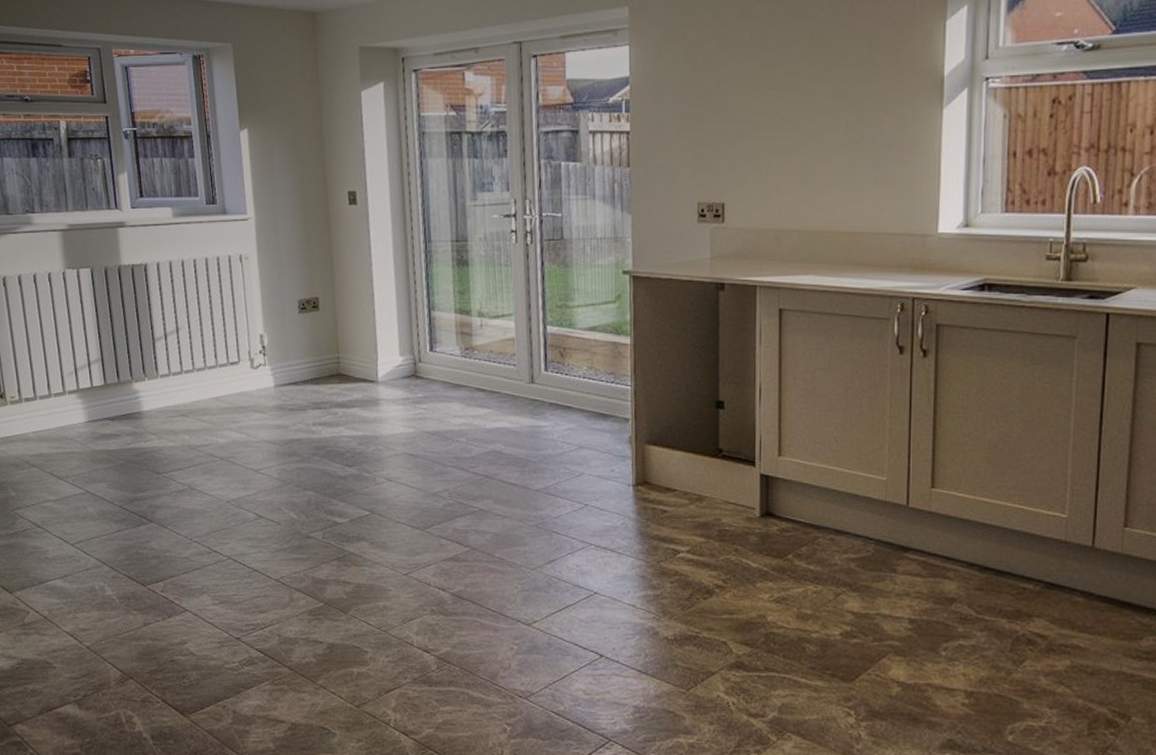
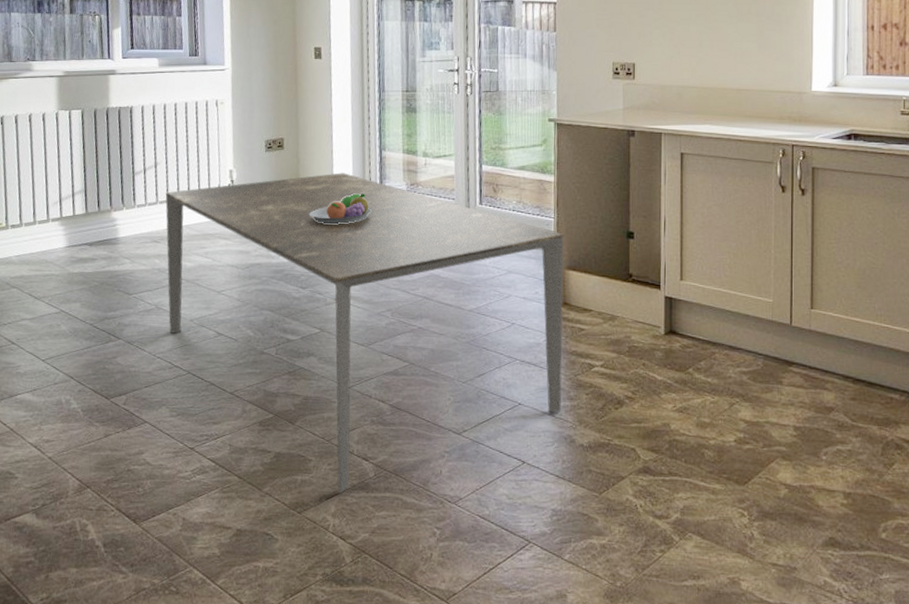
dining table: none [190,336,643,687] -> present [165,173,564,494]
fruit bowl: none [352,359,422,394] -> present [309,193,371,224]

